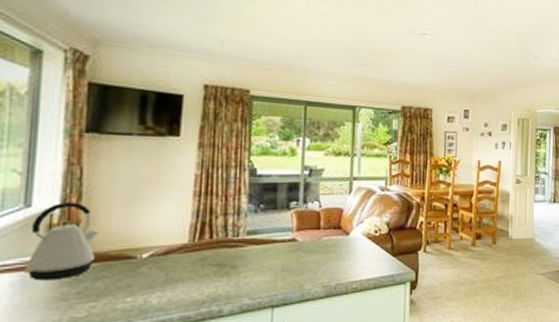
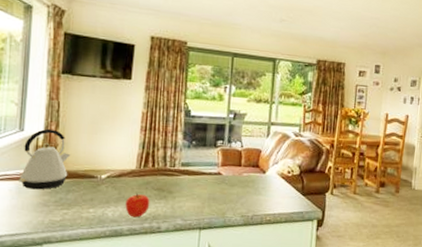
fruit: none [175,272,208,303] -> present [125,193,150,218]

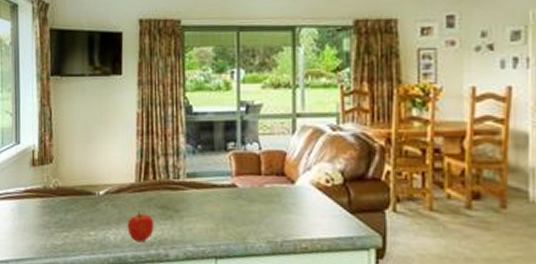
kettle: present [18,128,71,190] -> none [18,139,67,209]

